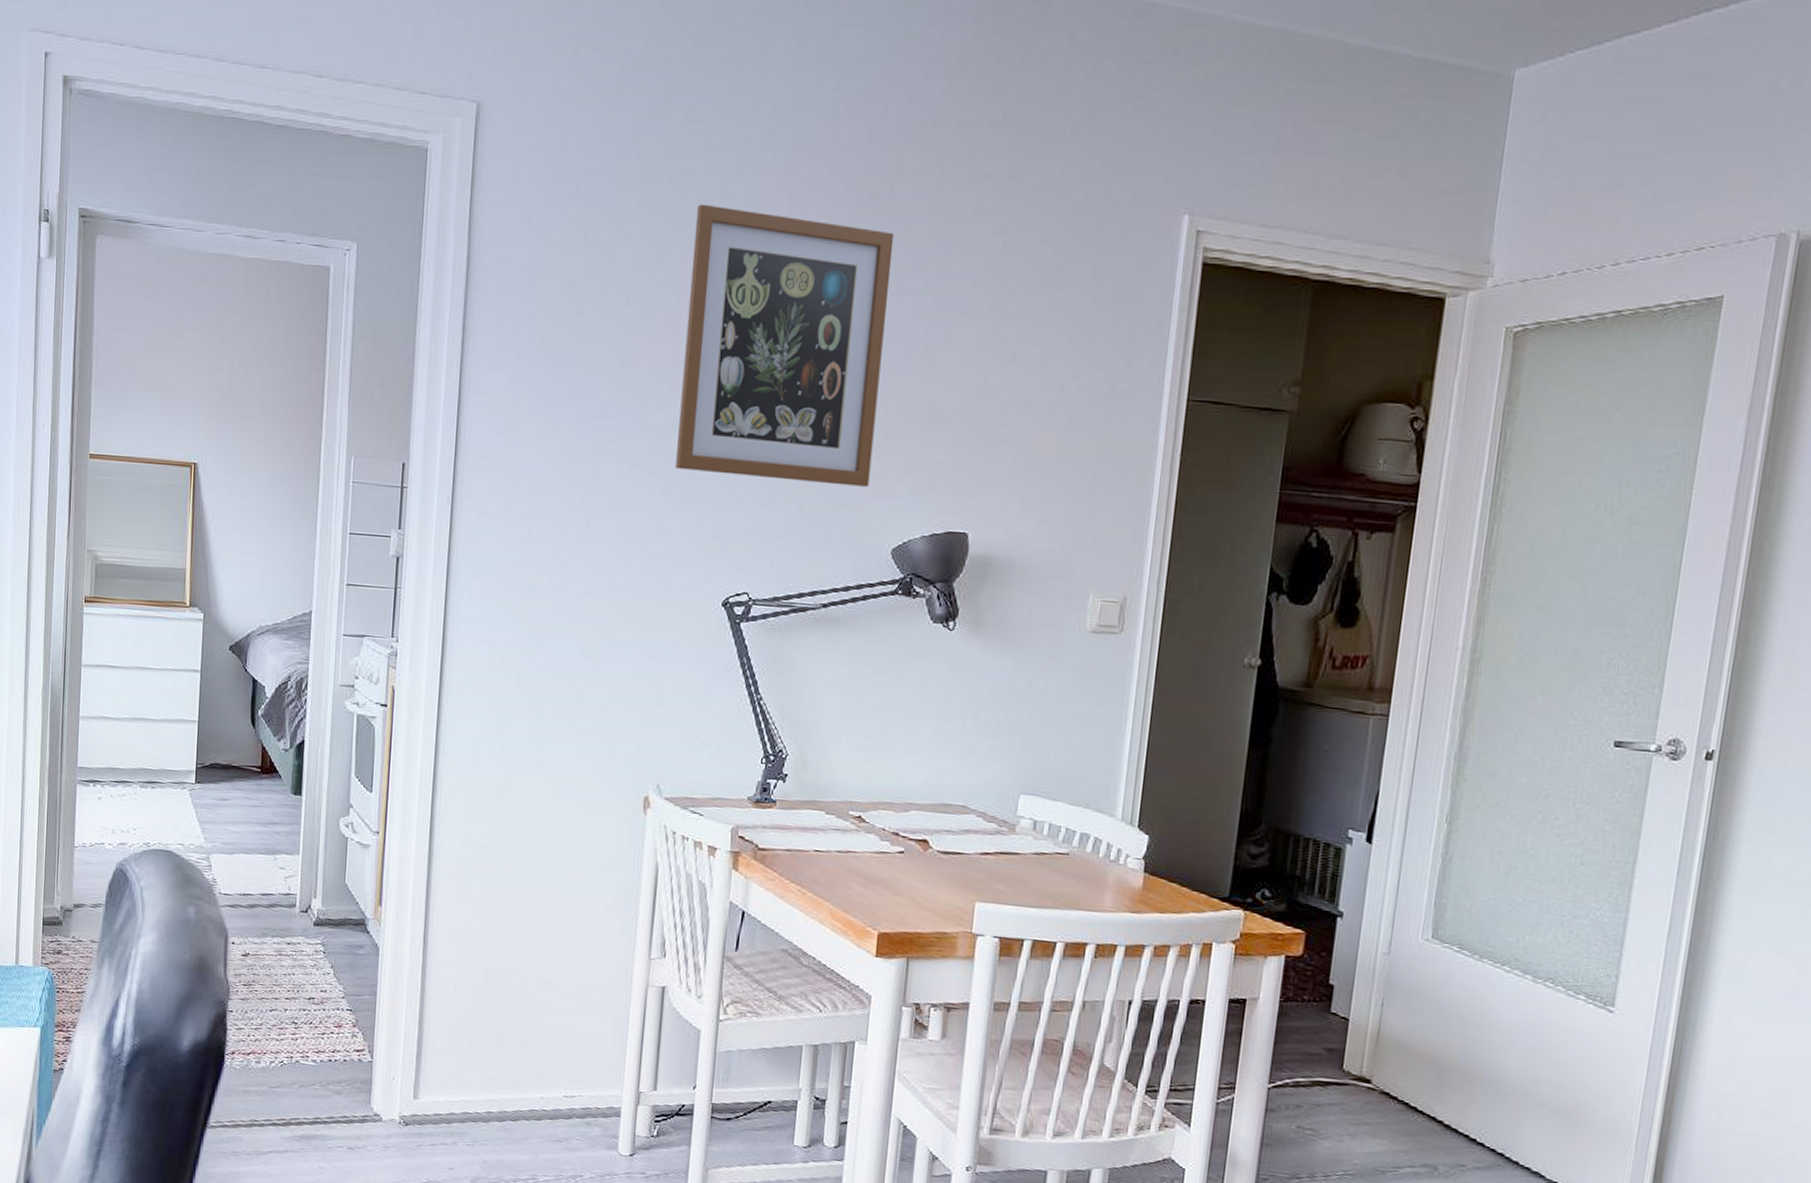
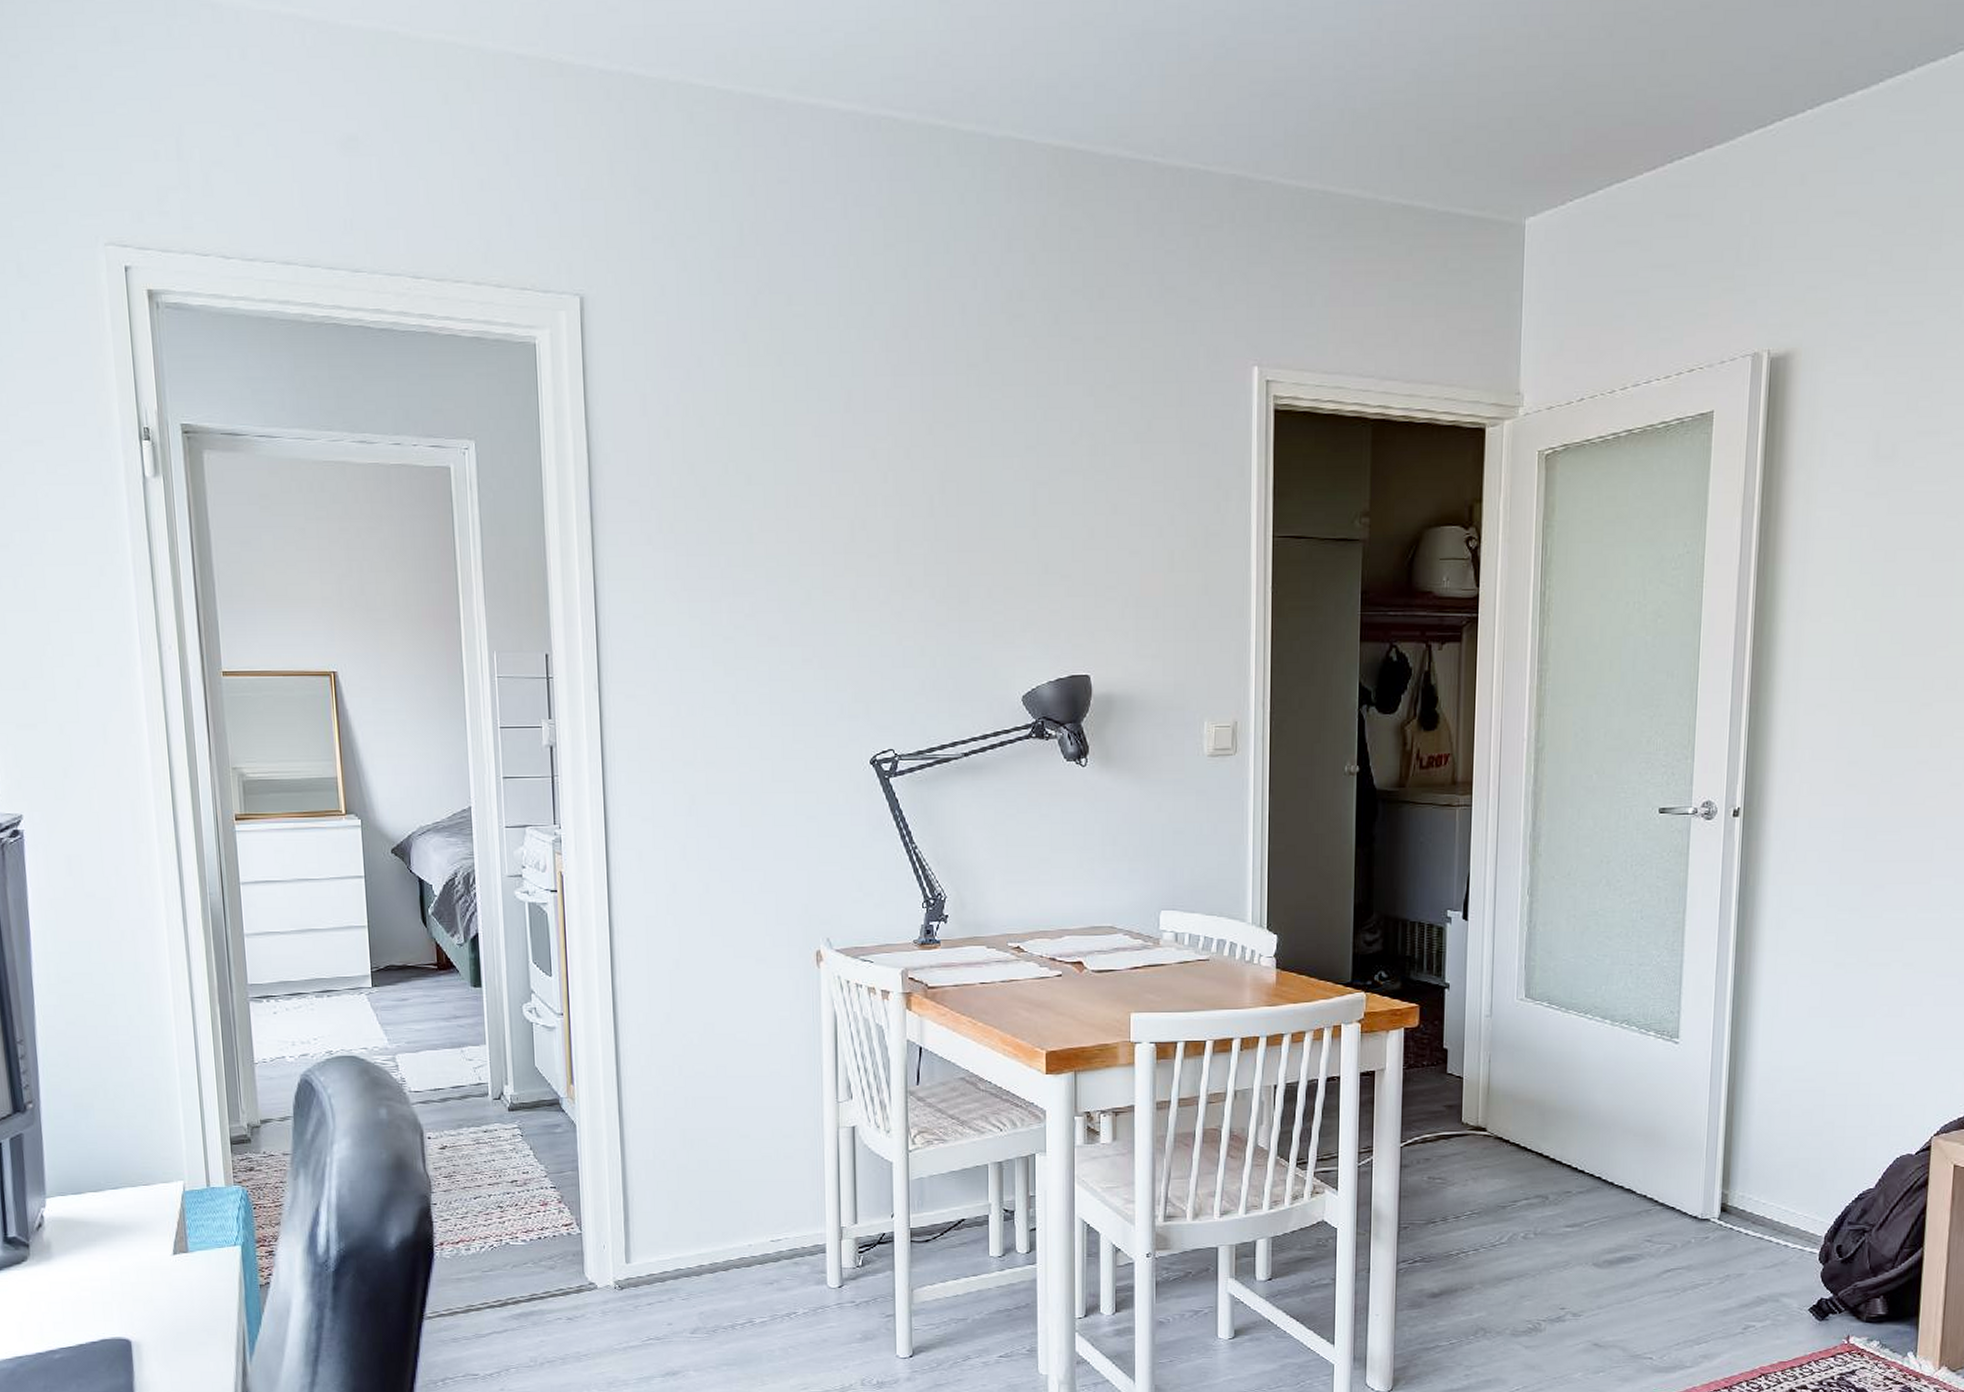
wall art: present [675,204,895,487] -> none [806,382,995,641]

